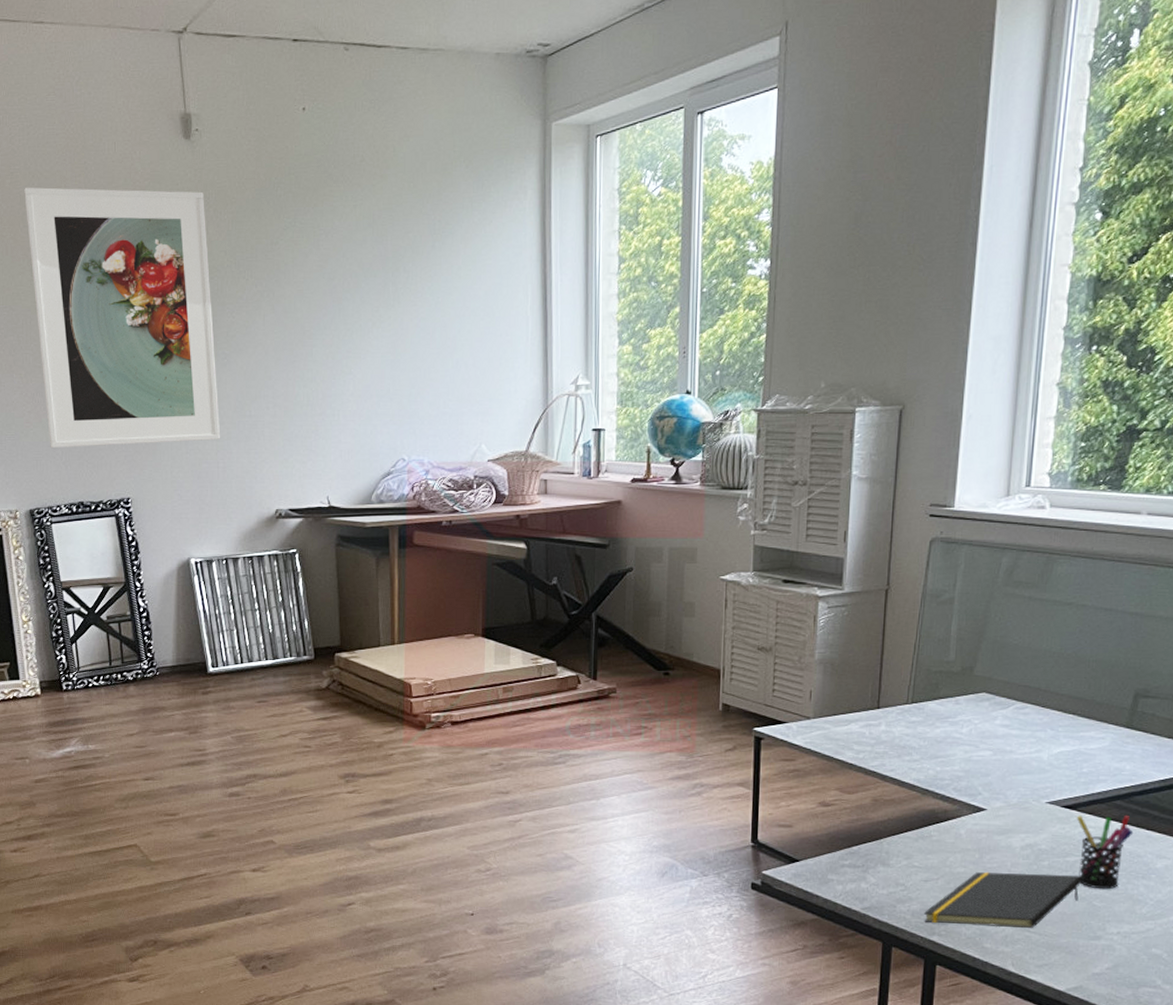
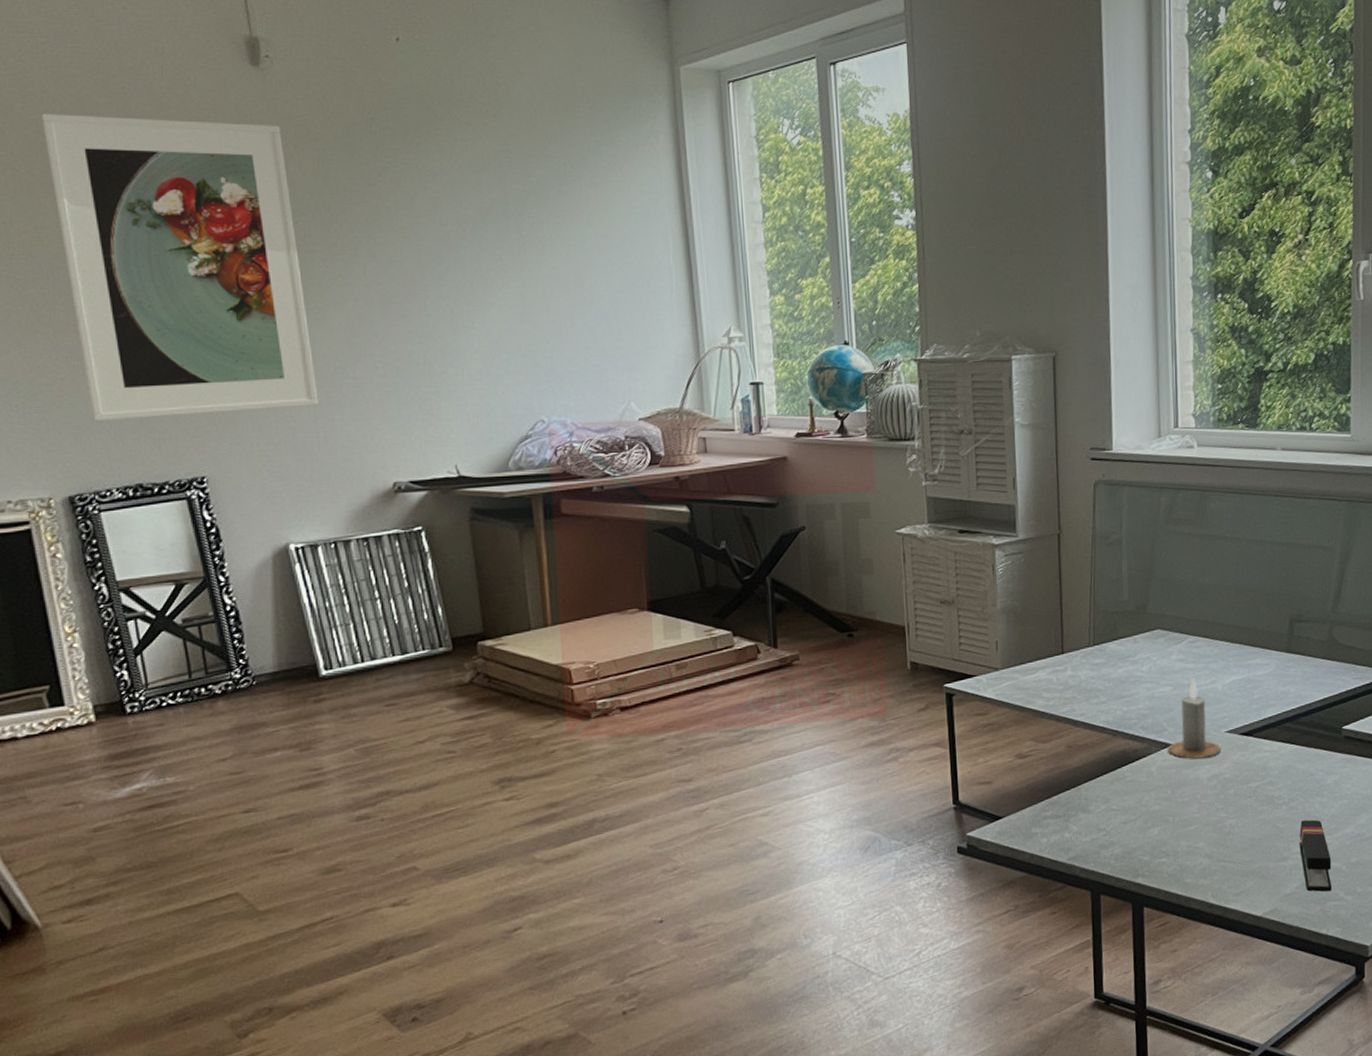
notepad: present [923,871,1081,929] -> none [1126,799,1264,865]
candle: none [979,745,1039,826] -> present [1167,678,1221,759]
pen holder: present [1076,815,1134,890] -> none [1253,737,1304,811]
stapler: none [1115,902,1152,978] -> present [1299,820,1332,892]

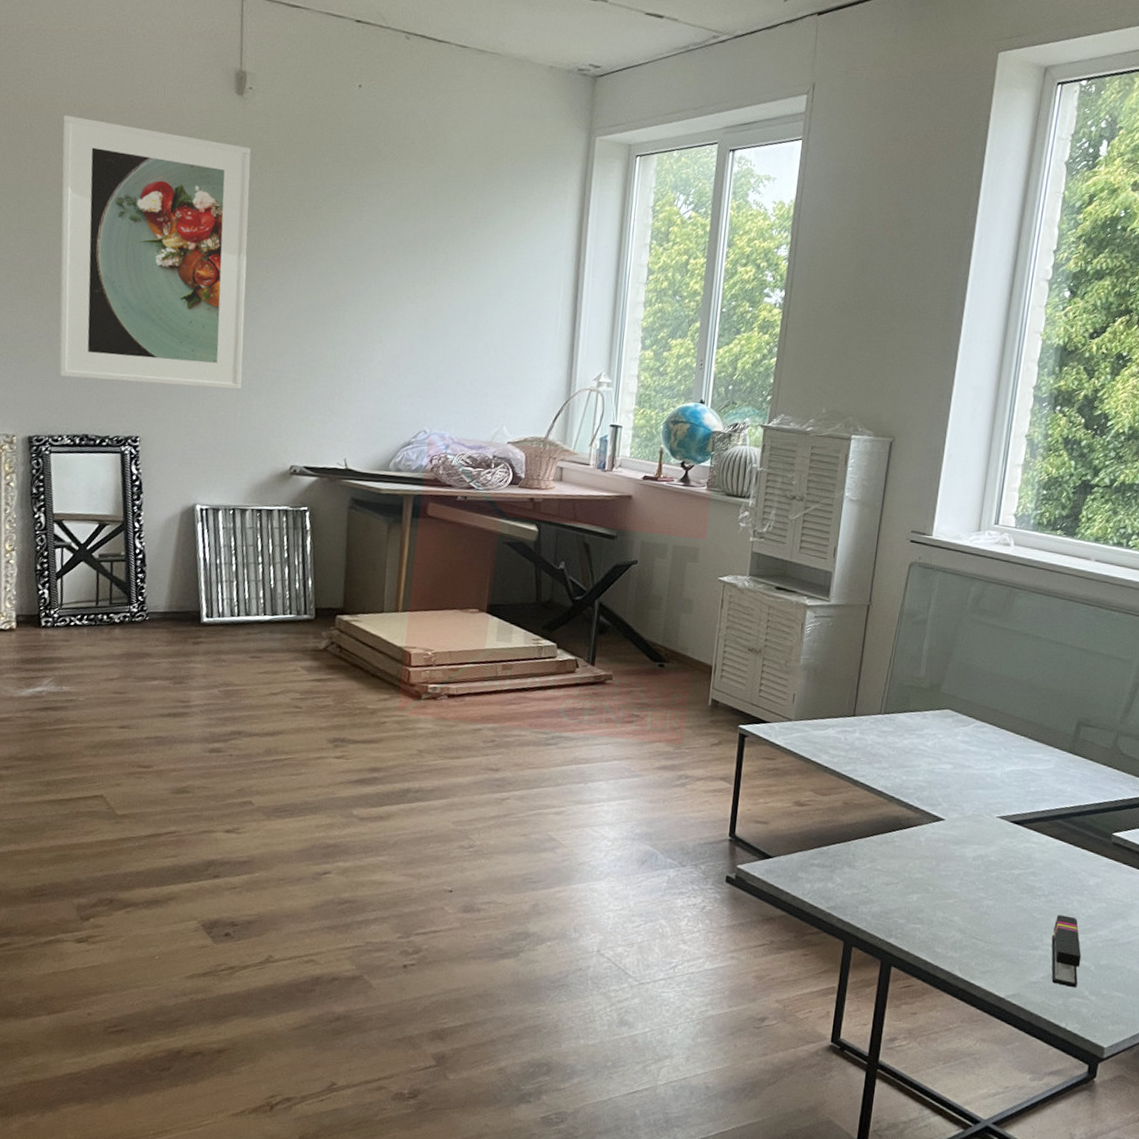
candle: present [1167,678,1221,759] -> none [938,761,991,838]

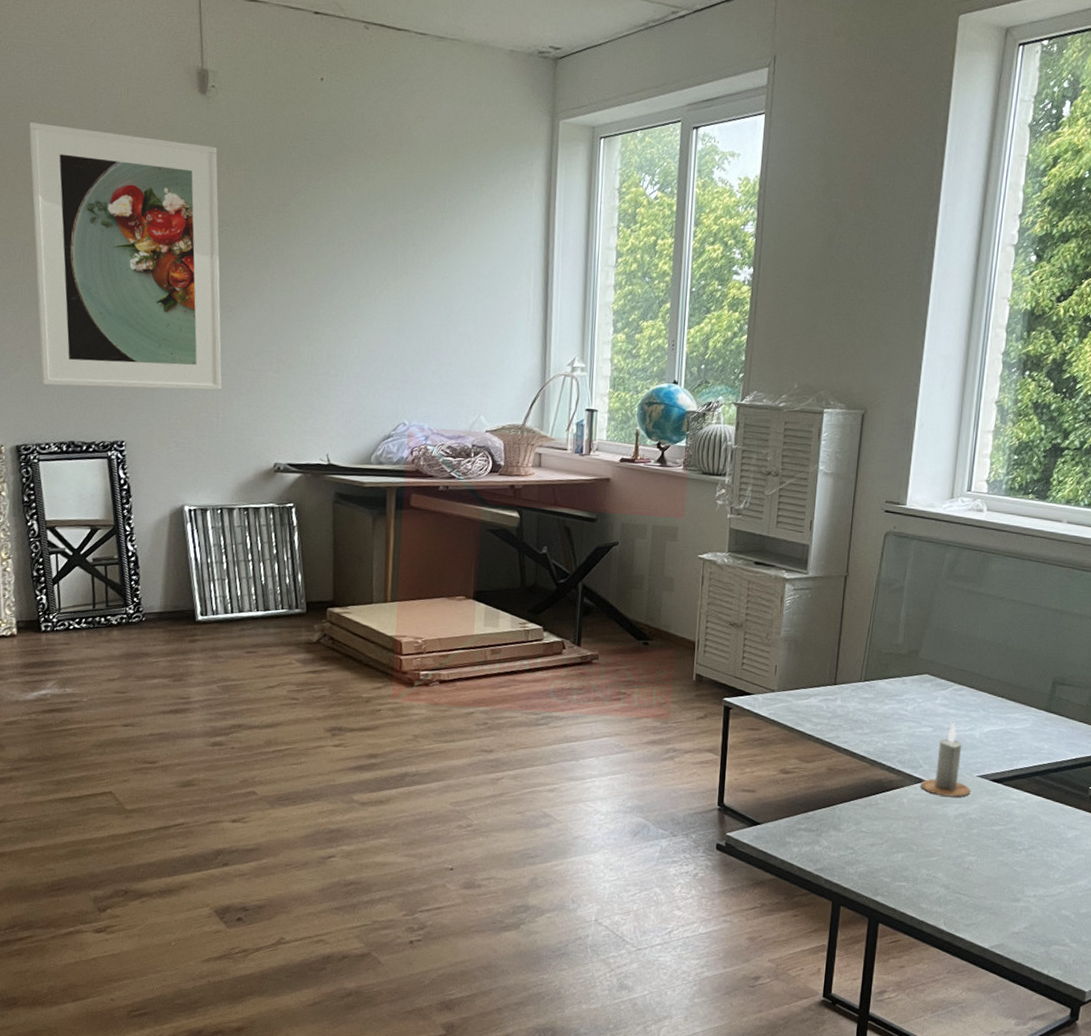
candle: none [938,761,991,838] -> present [920,723,971,797]
stapler: present [1051,915,1082,988] -> none [1032,867,1062,937]

